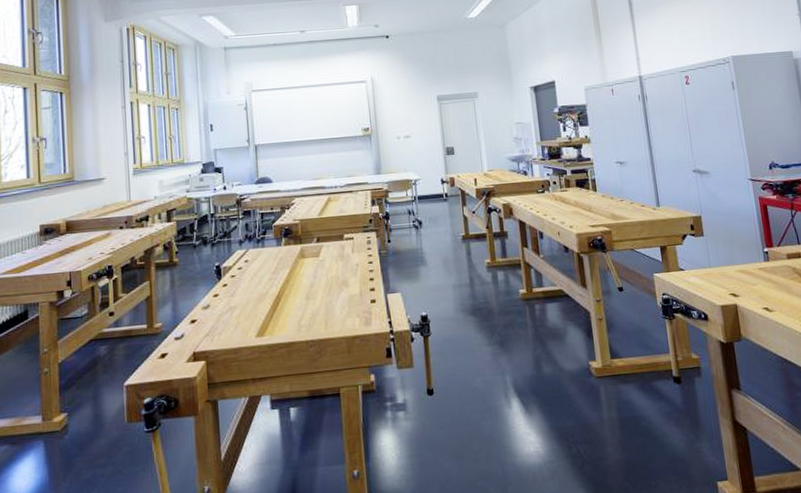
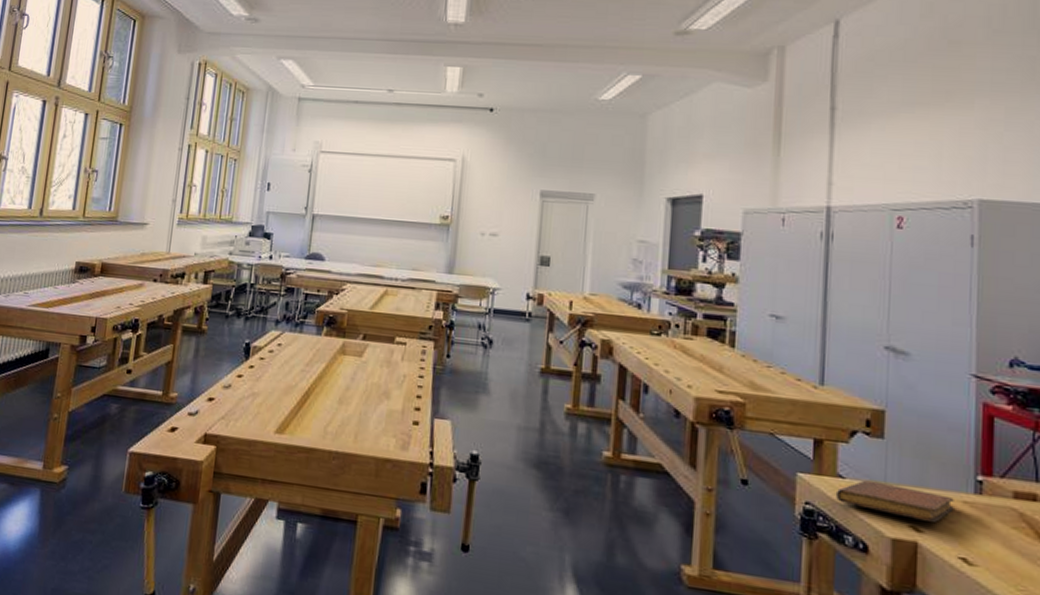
notebook: none [680,267,754,289] -> present [835,480,954,522]

